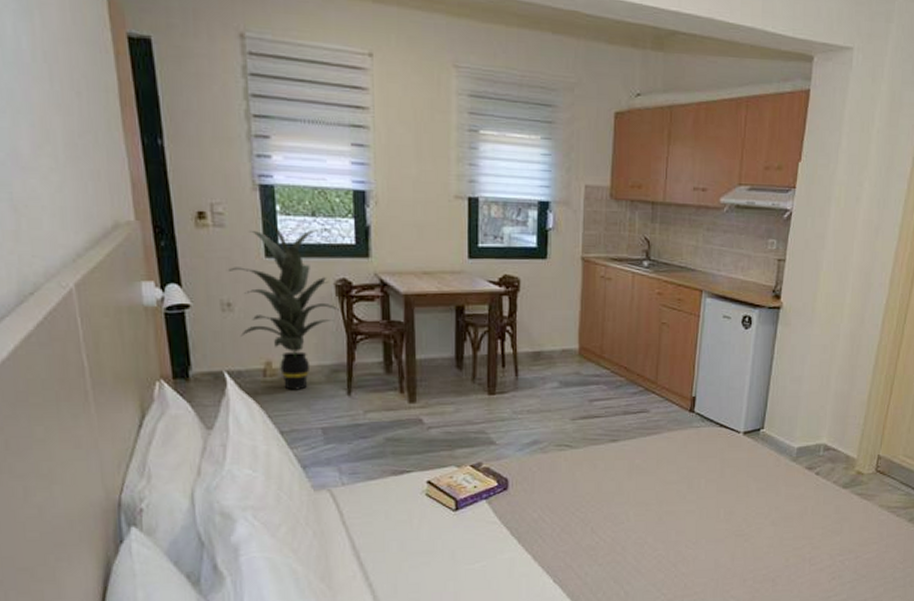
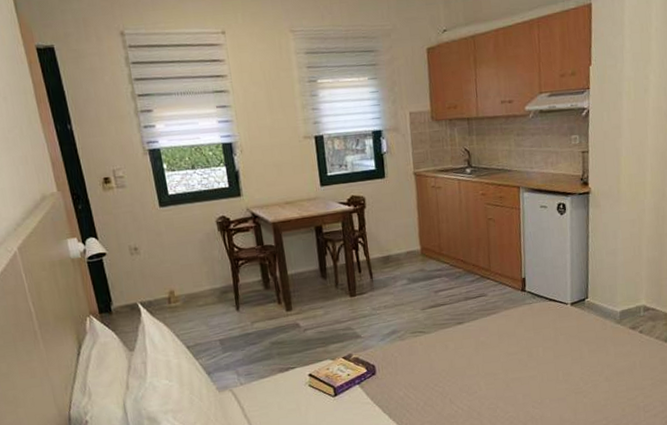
indoor plant: present [229,218,339,390] -> none [133,176,222,312]

